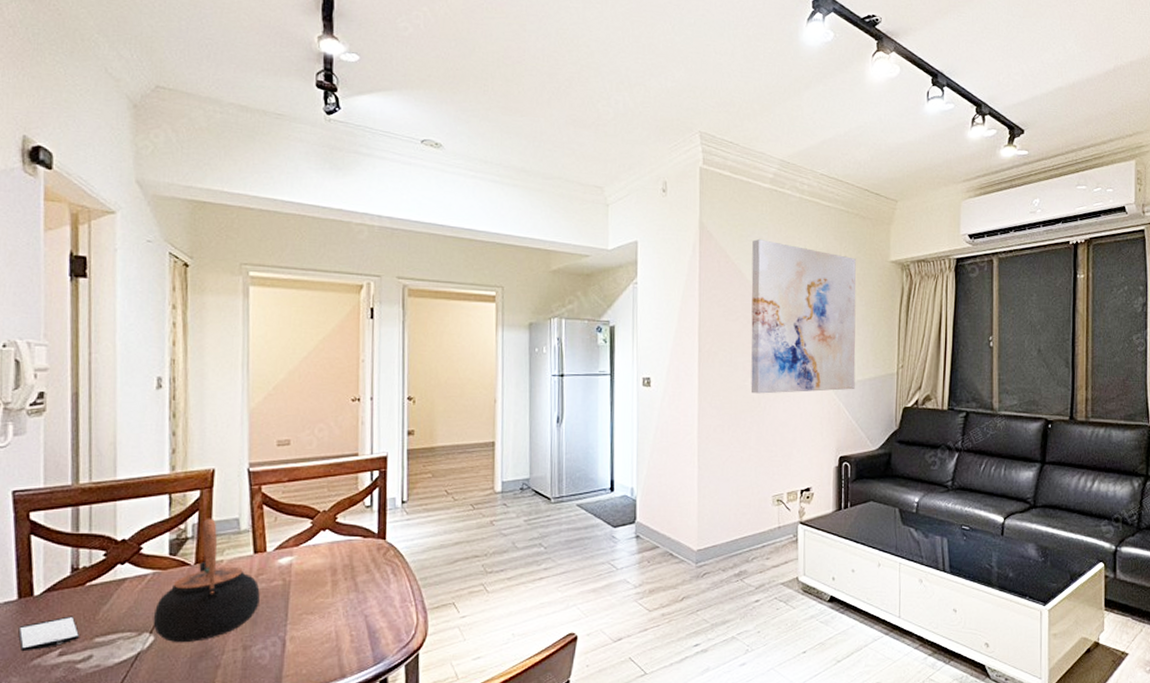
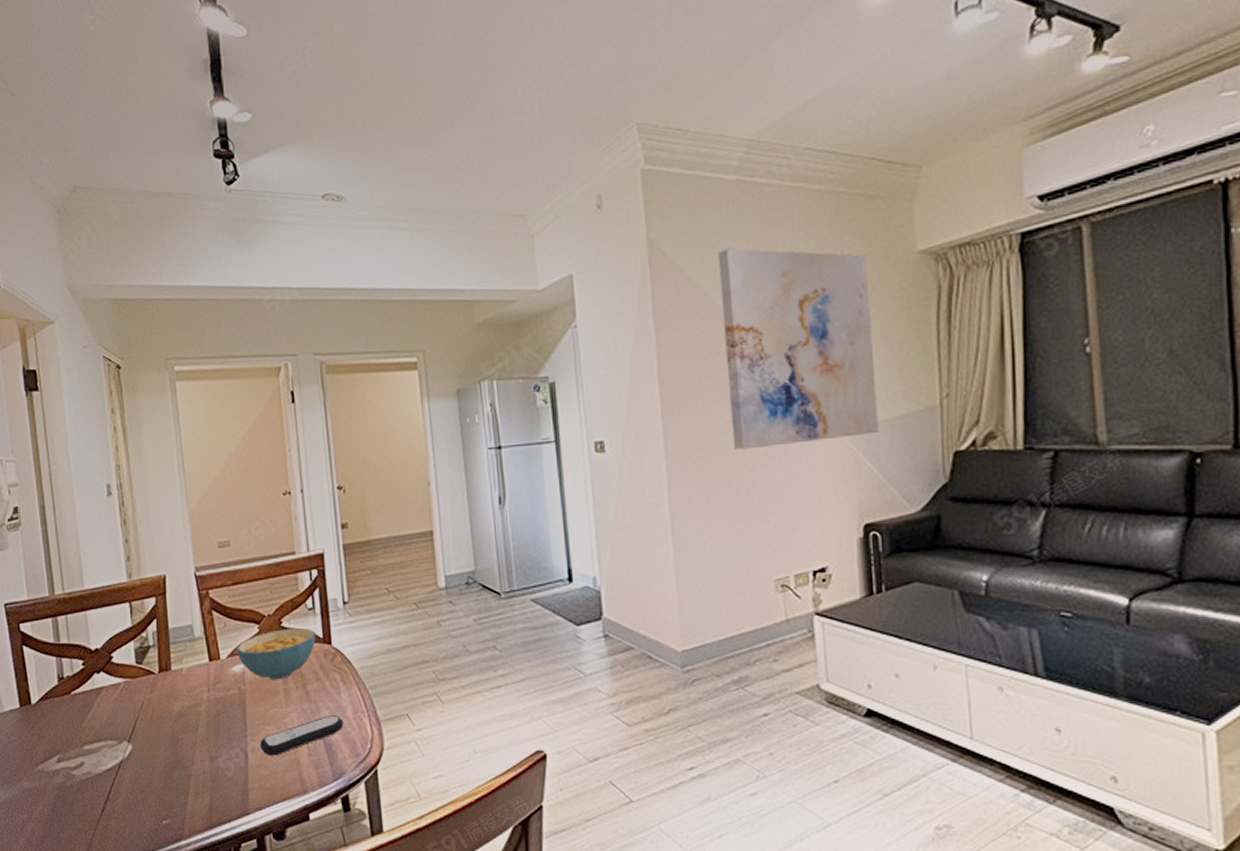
smartphone: present [18,616,79,652] -> none [23,724,71,757]
teapot: present [153,518,260,643] -> none [129,625,220,753]
cereal bowl: none [285,523,371,572] -> present [236,627,316,680]
remote control: none [300,605,390,643] -> present [260,715,344,756]

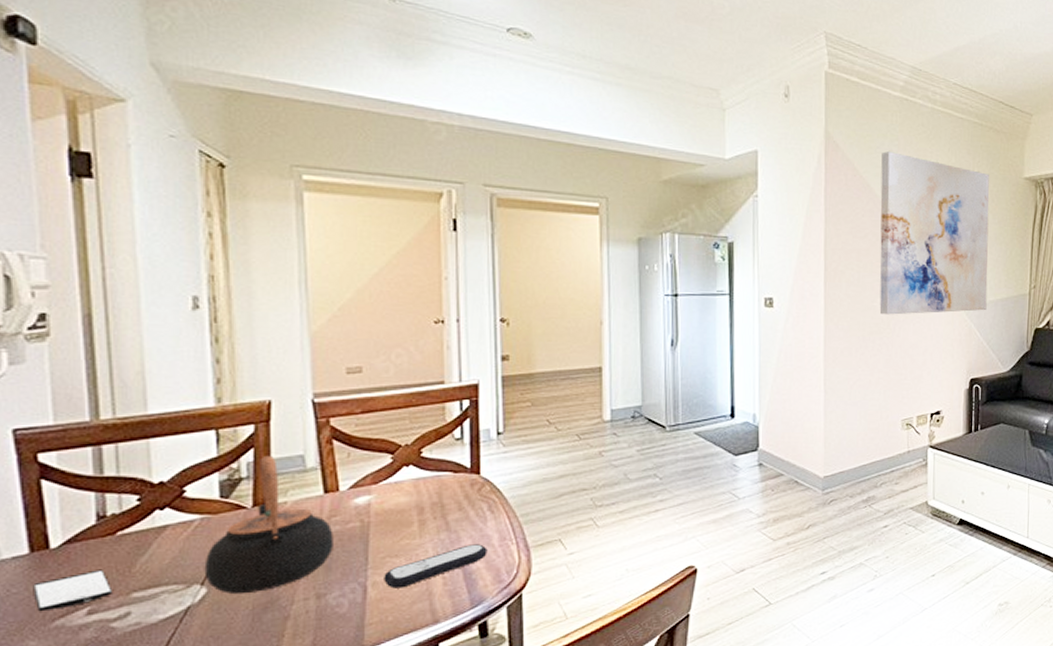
smartphone: none [23,724,71,757] -> present [33,569,112,612]
teapot: none [129,625,220,753] -> present [204,455,333,595]
cereal bowl: present [236,627,316,680] -> none [362,457,462,511]

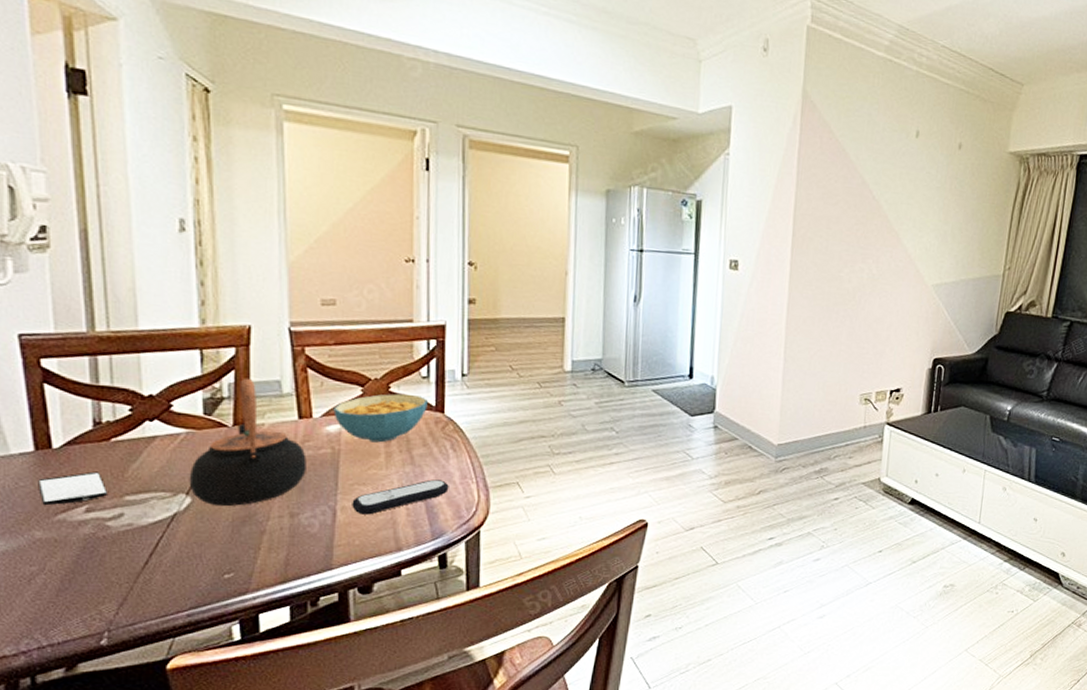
cereal bowl: none [362,457,462,511] -> present [333,393,428,443]
wall art: present [879,151,990,315] -> none [845,115,972,290]

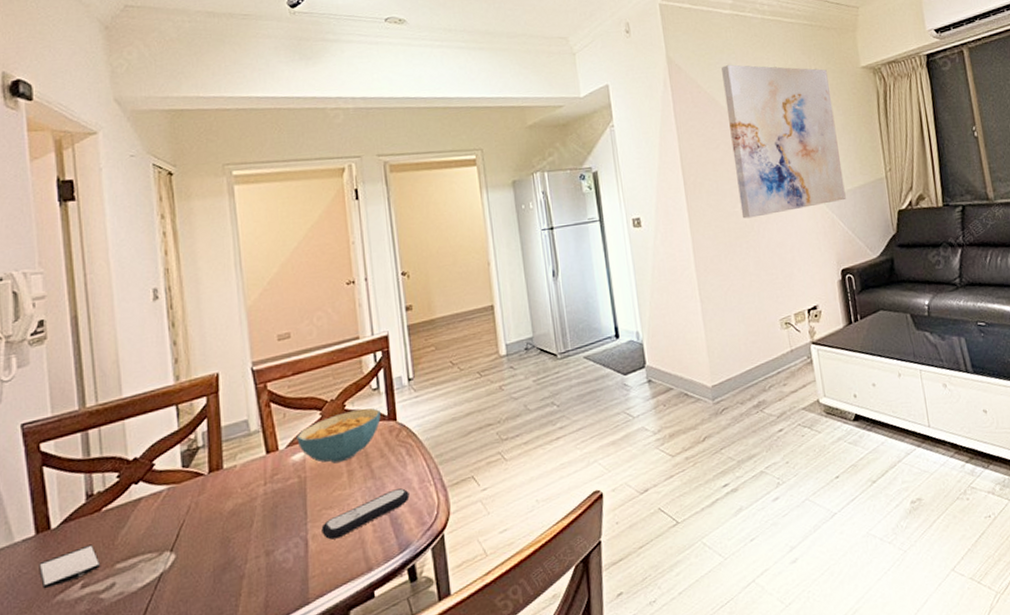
teapot: present [189,378,307,507] -> none [172,423,277,558]
wall art: none [845,115,972,290] -> present [721,64,846,219]

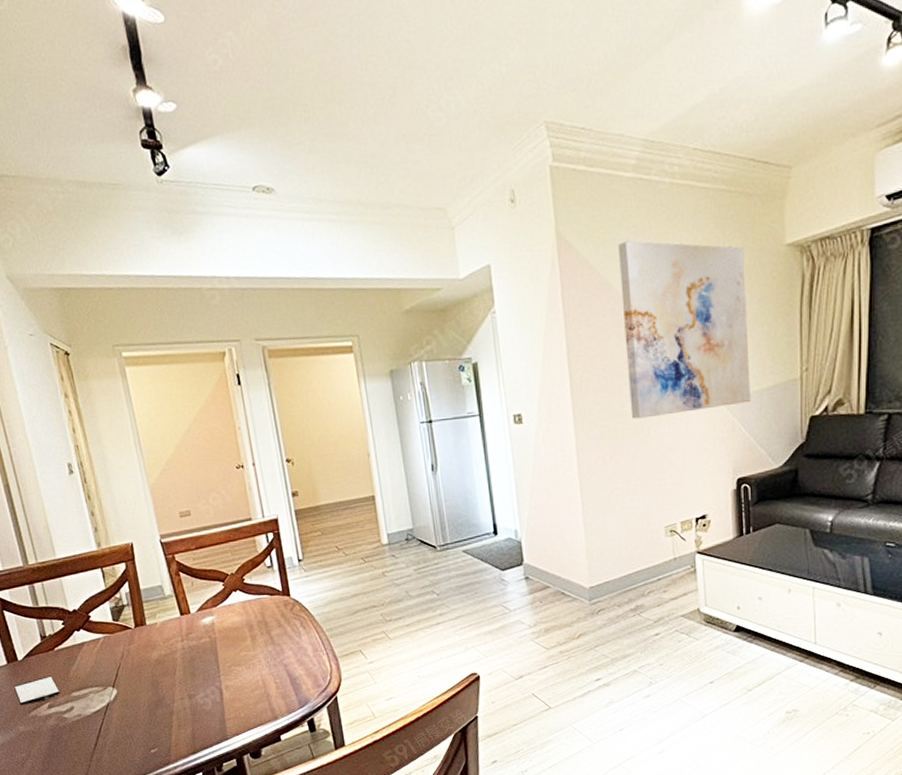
cereal bowl: present [297,408,381,464] -> none [204,583,276,629]
remote control: present [321,488,410,540] -> none [232,655,306,691]

